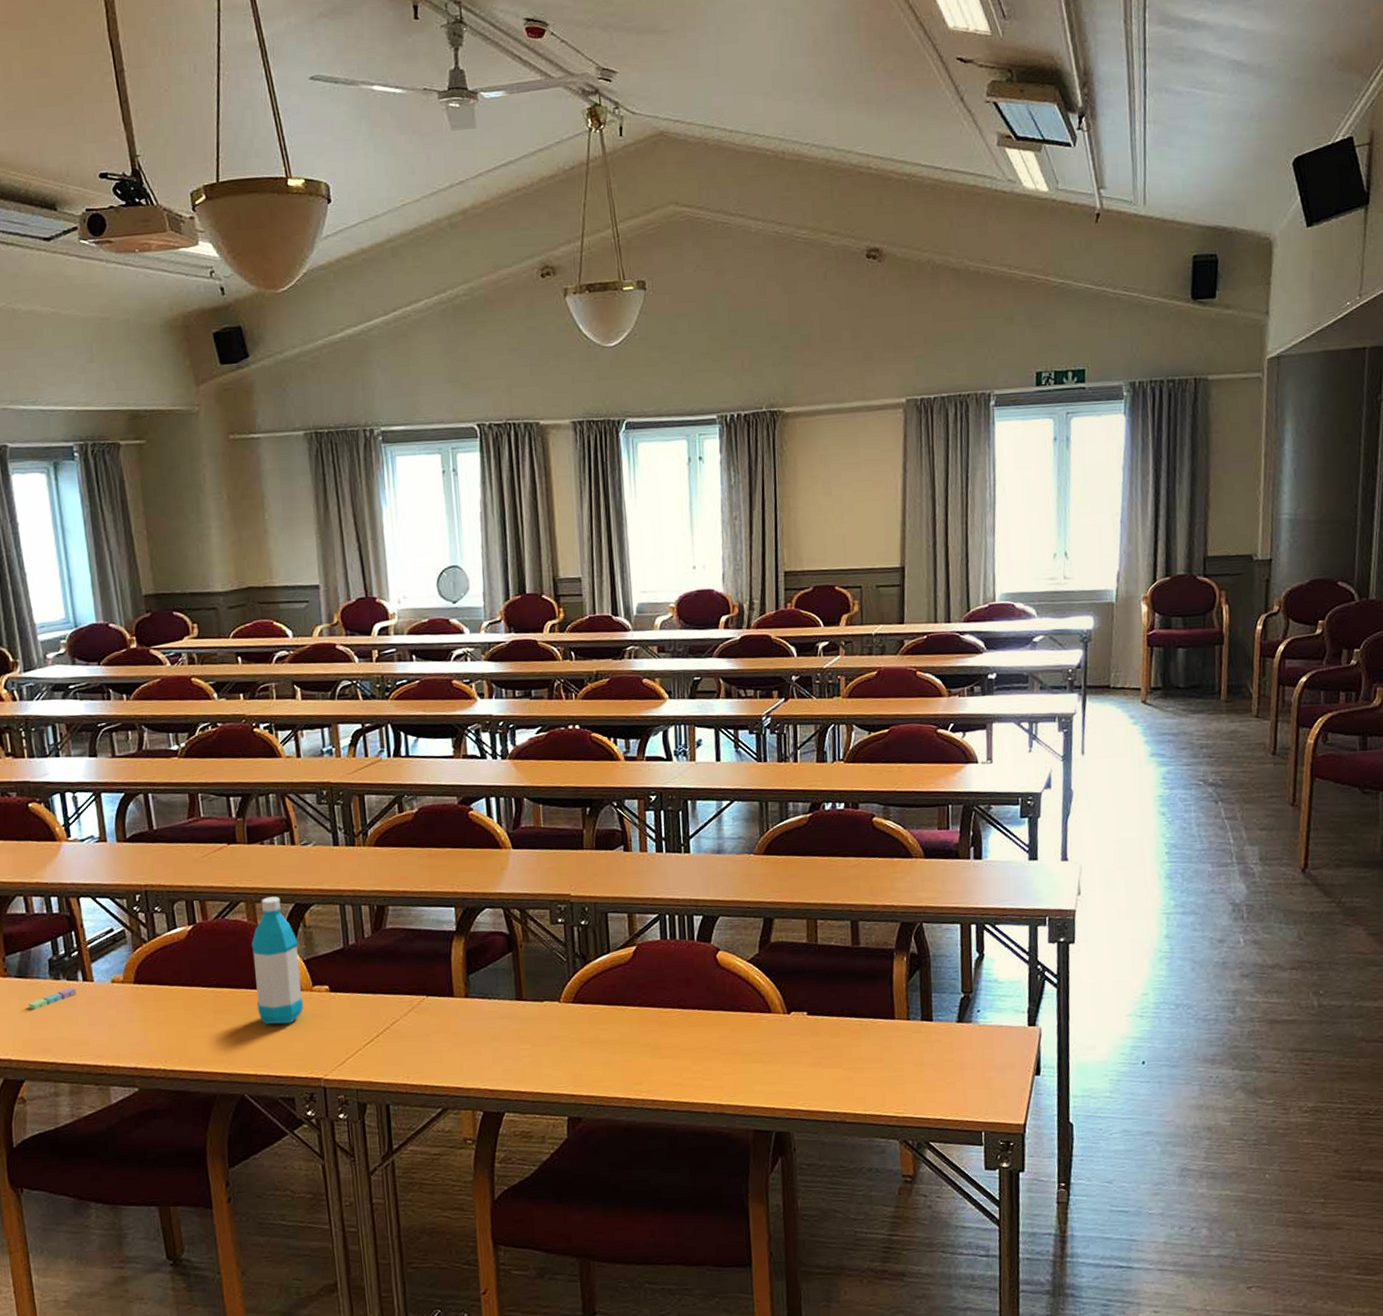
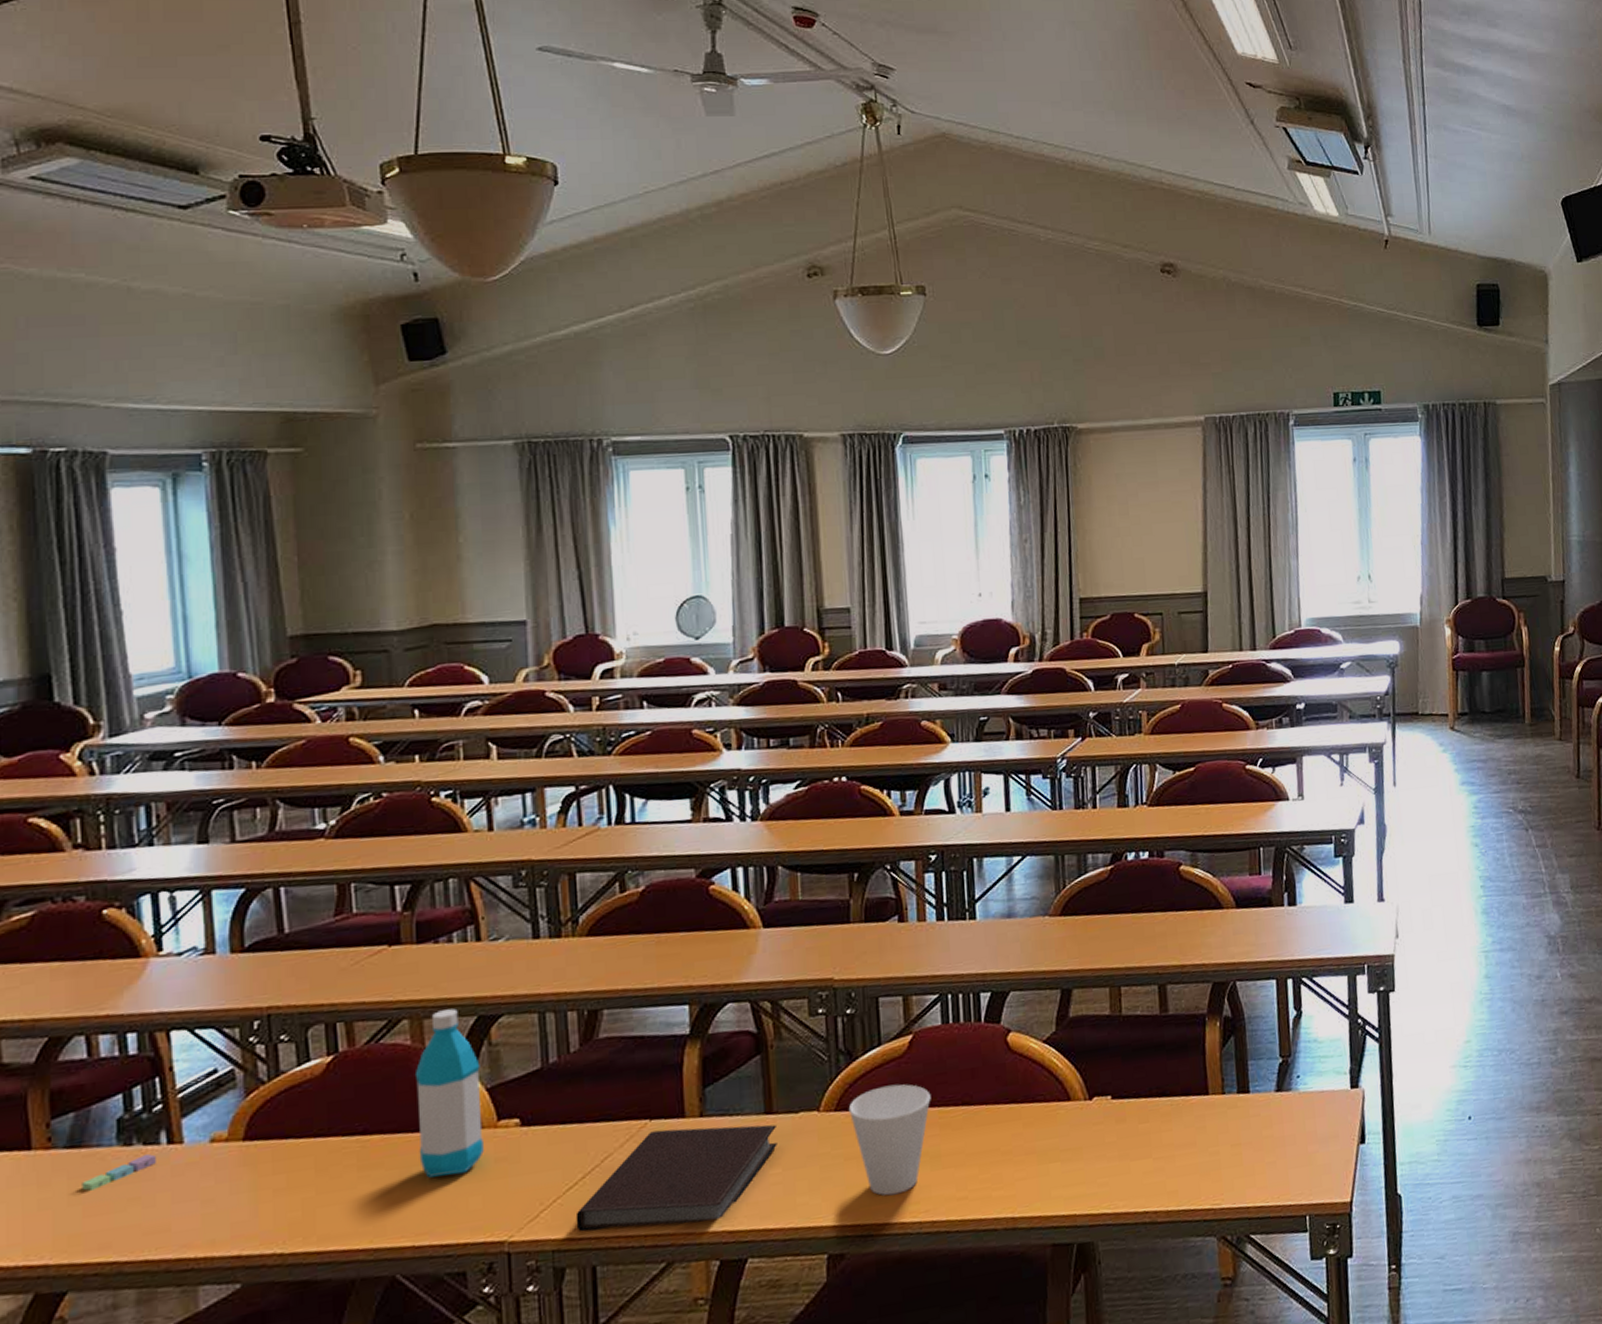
notebook: none [373,1005,527,1080] -> present [575,1124,777,1232]
cup: none [583,986,652,1076] -> present [848,1084,931,1196]

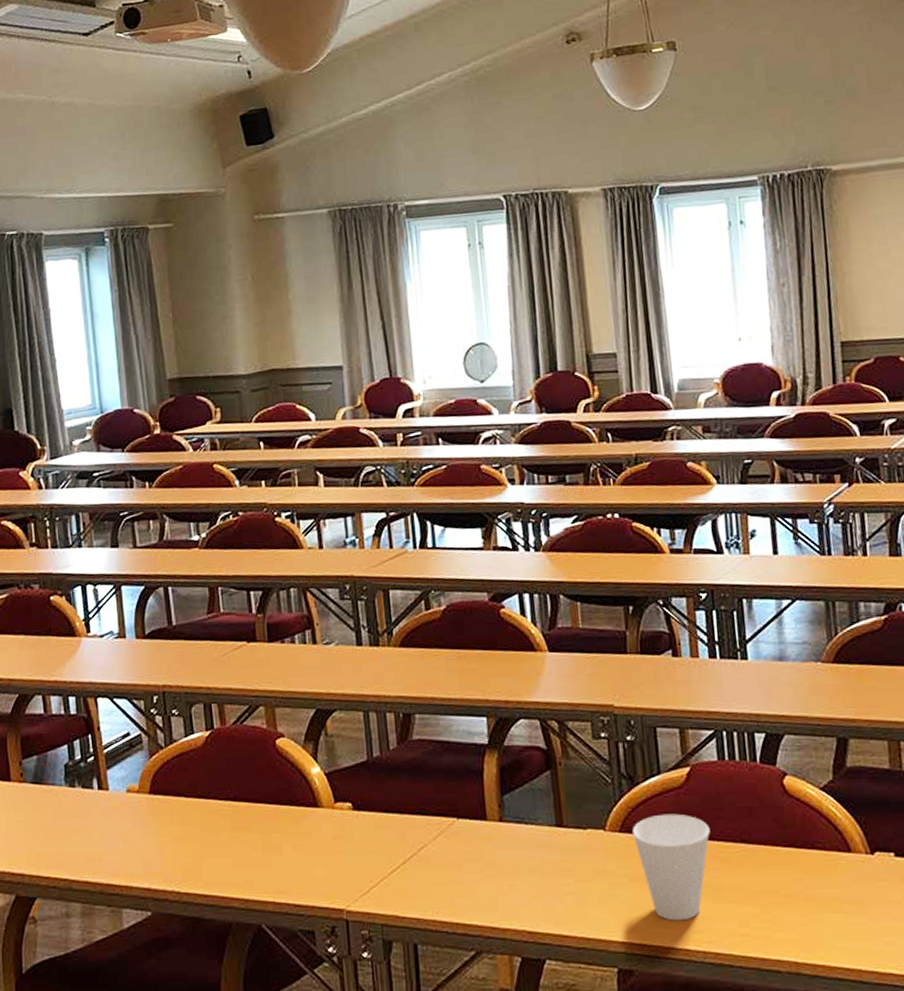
sticky notes: present [82,1154,157,1191] -> none [43,796,92,819]
water bottle: present [414,1008,484,1178] -> none [270,701,325,845]
notebook: present [575,1124,777,1232] -> none [399,829,568,919]

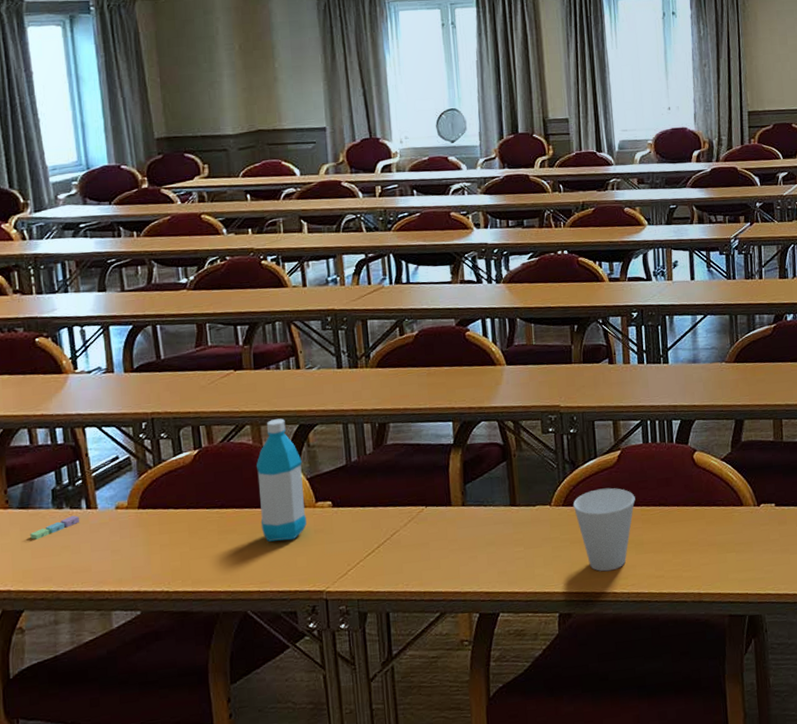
sticky notes: none [43,796,92,819] -> present [30,516,80,540]
water bottle: none [270,701,325,845] -> present [256,418,307,542]

